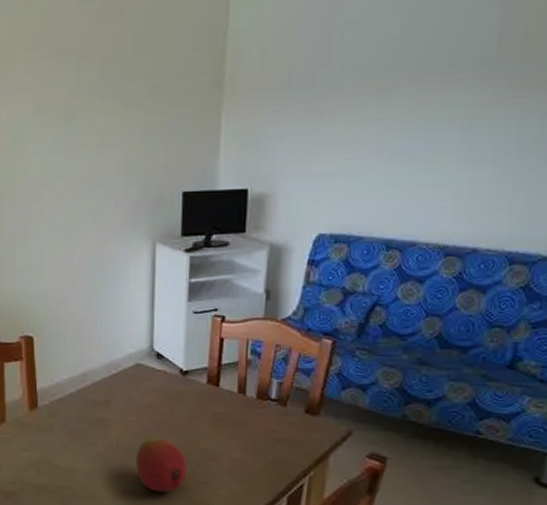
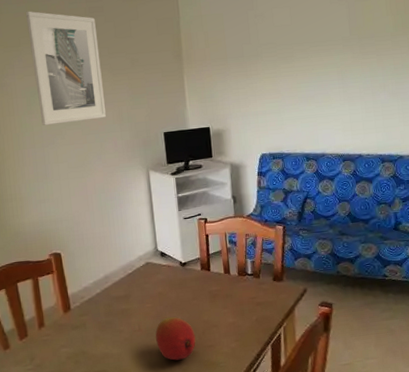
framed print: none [21,13,111,171] -> present [25,11,106,125]

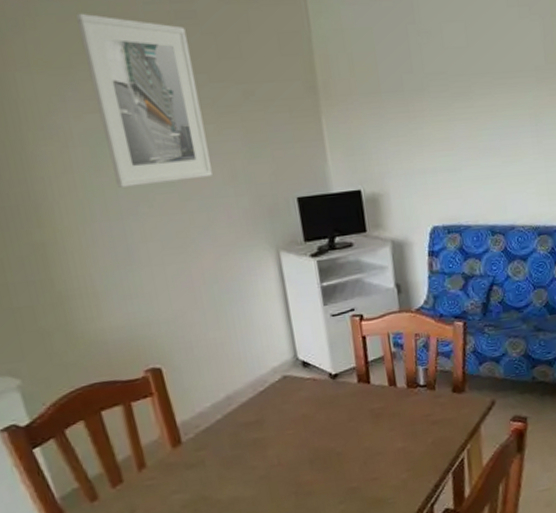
fruit: present [155,317,196,361] -> none [301,445,356,500]

